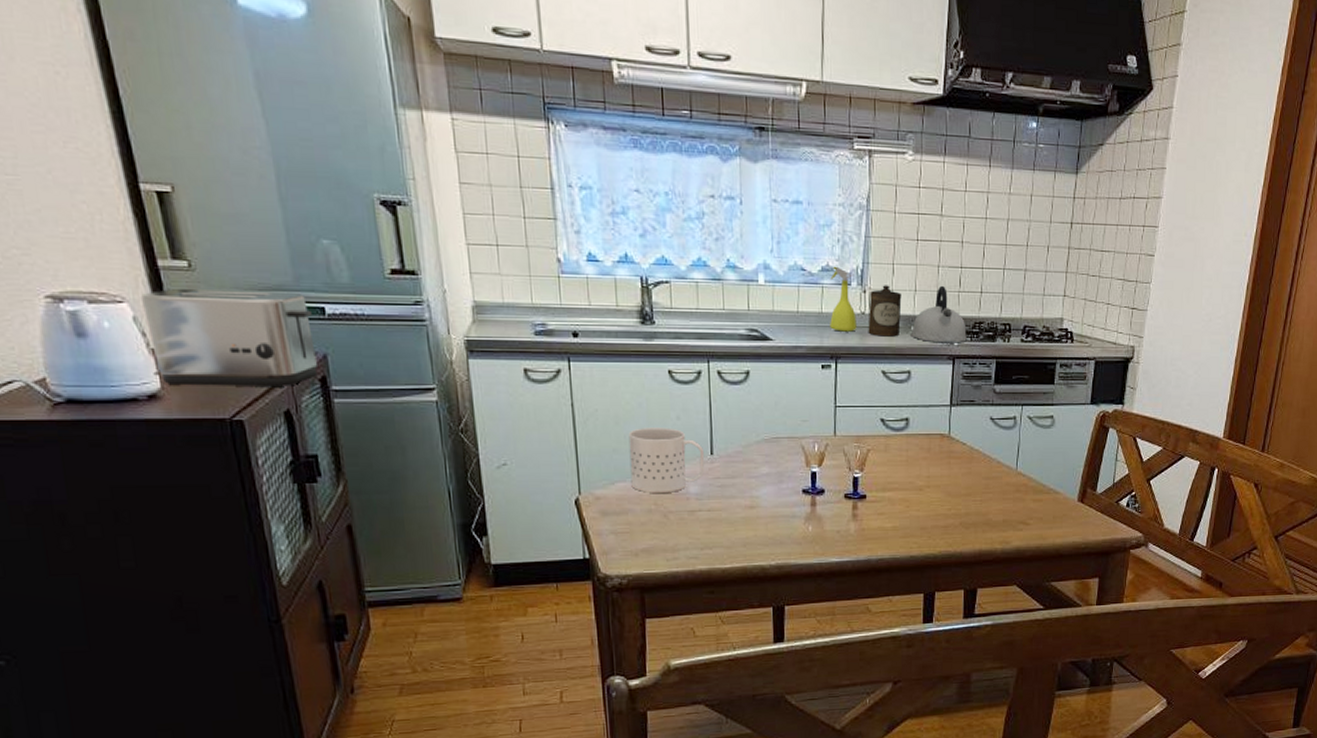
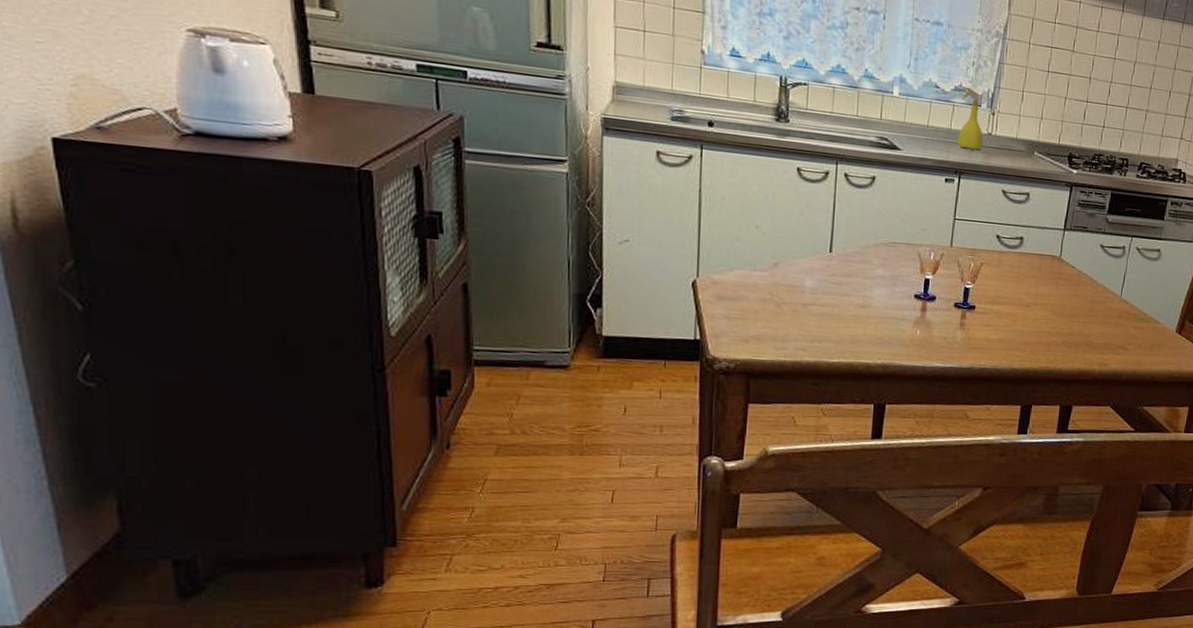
toaster: present [140,288,318,388] -> none [283,36,453,144]
mug: present [628,428,705,493] -> none [749,219,824,285]
canister: present [868,285,902,337] -> none [993,110,1028,160]
kettle: present [910,285,967,343] -> none [1033,116,1087,172]

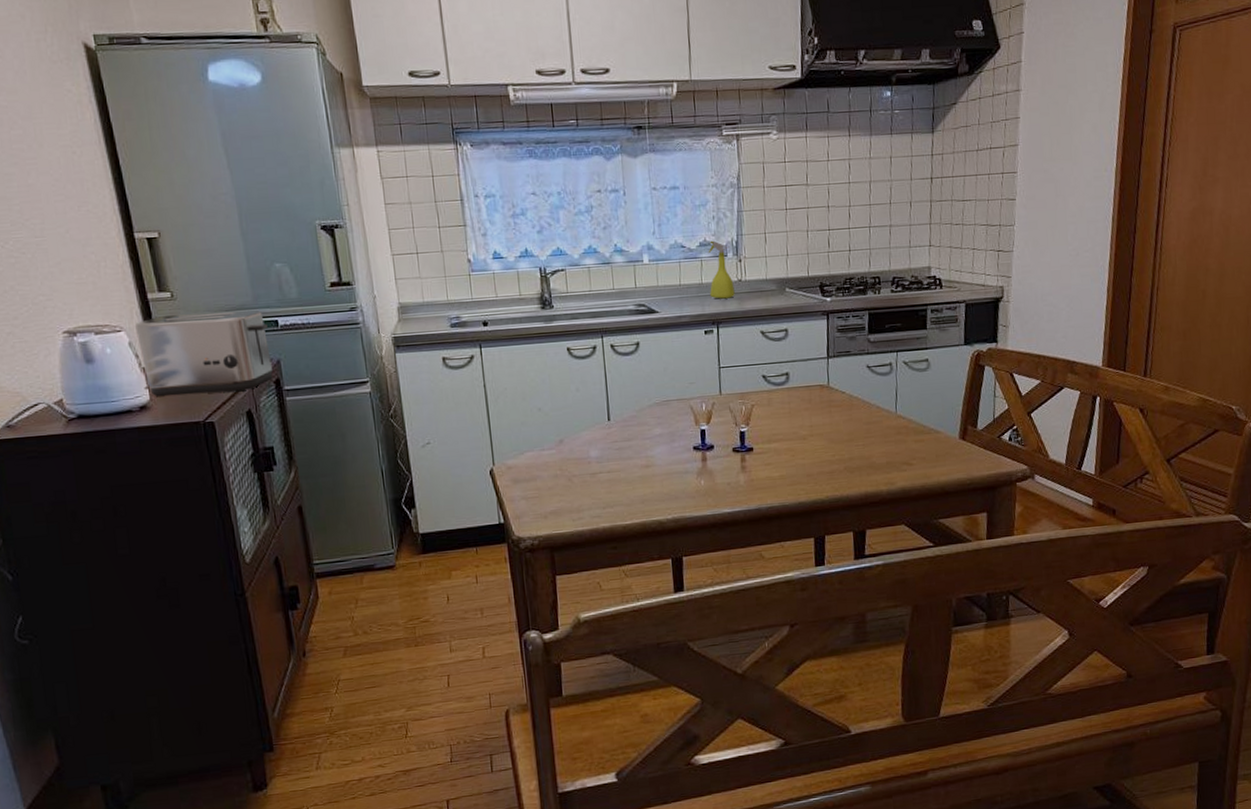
toaster: none [283,36,453,144] -> present [134,309,273,397]

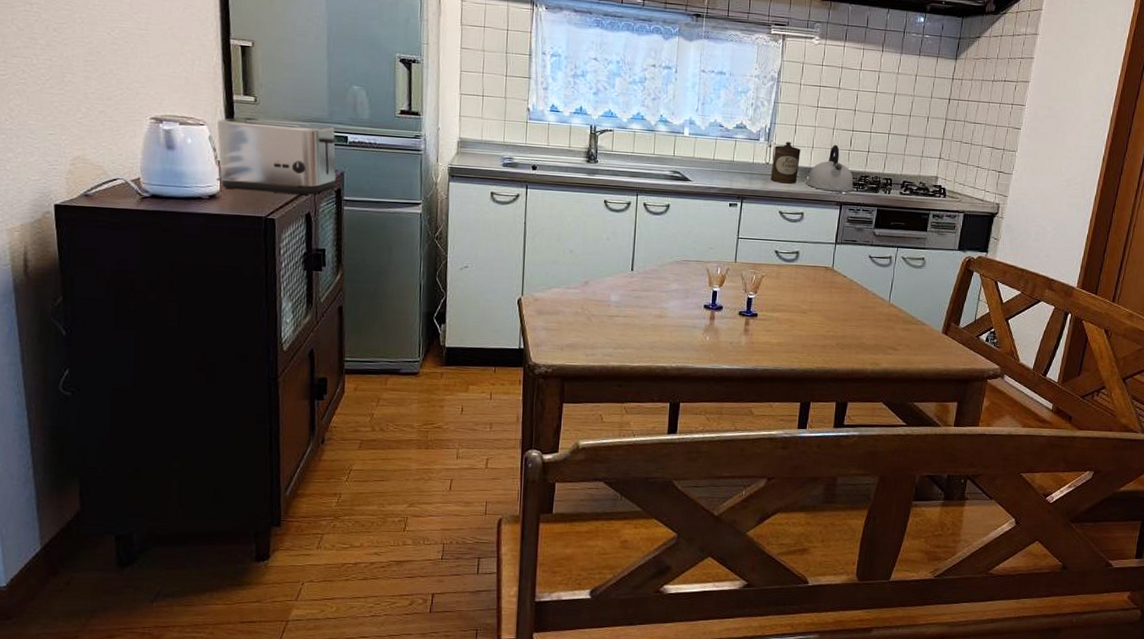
spray bottle: present [708,240,735,299] -> none [739,124,763,178]
canister: none [744,253,776,300] -> present [770,141,801,184]
kettle: none [785,247,839,301] -> present [806,144,854,193]

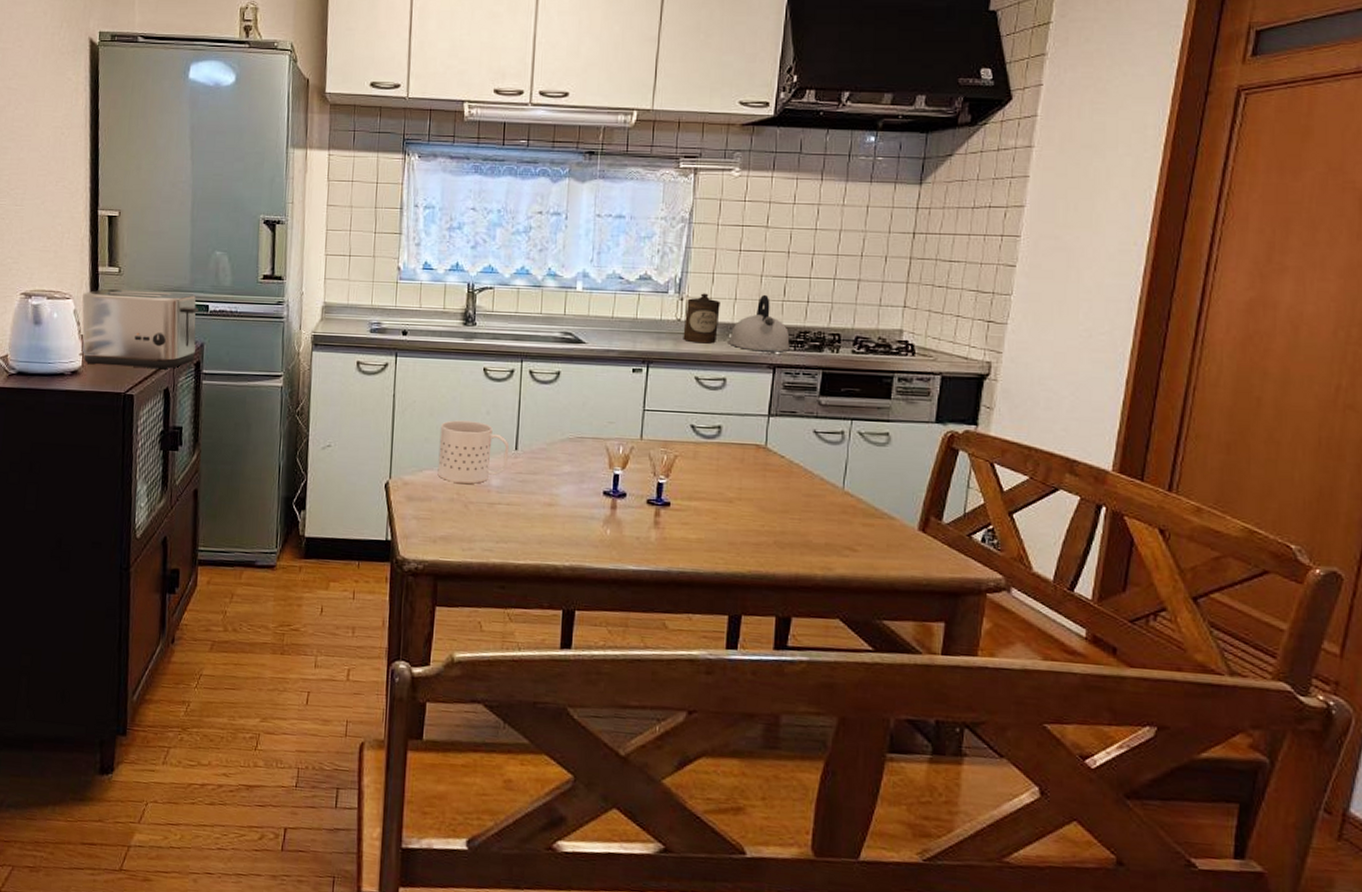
mug: none [564,245,627,300] -> present [437,420,510,484]

